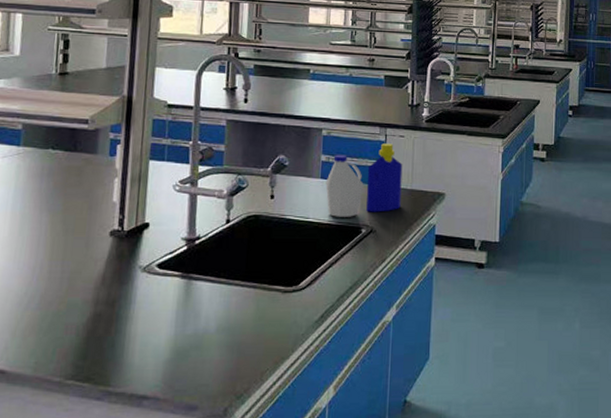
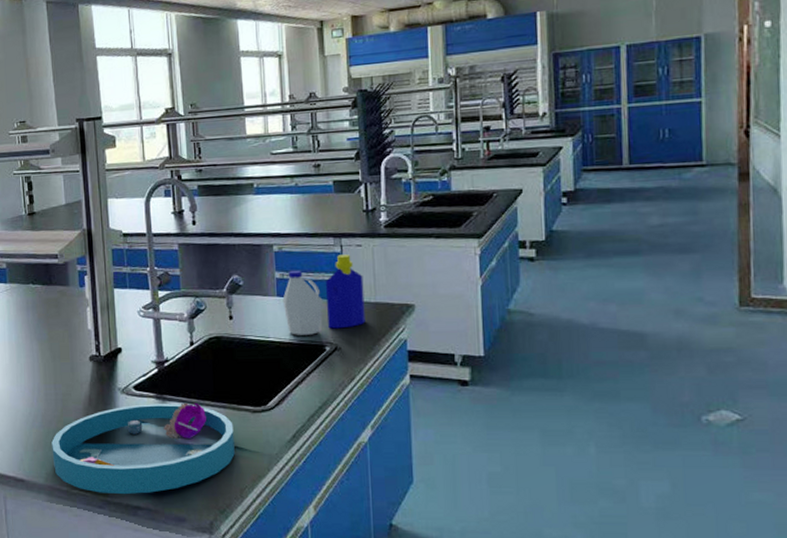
storage tray: none [47,282,262,384] -> present [51,402,235,495]

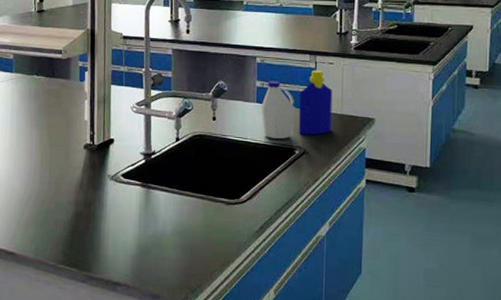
storage tray: present [51,402,235,495] -> none [43,190,209,272]

